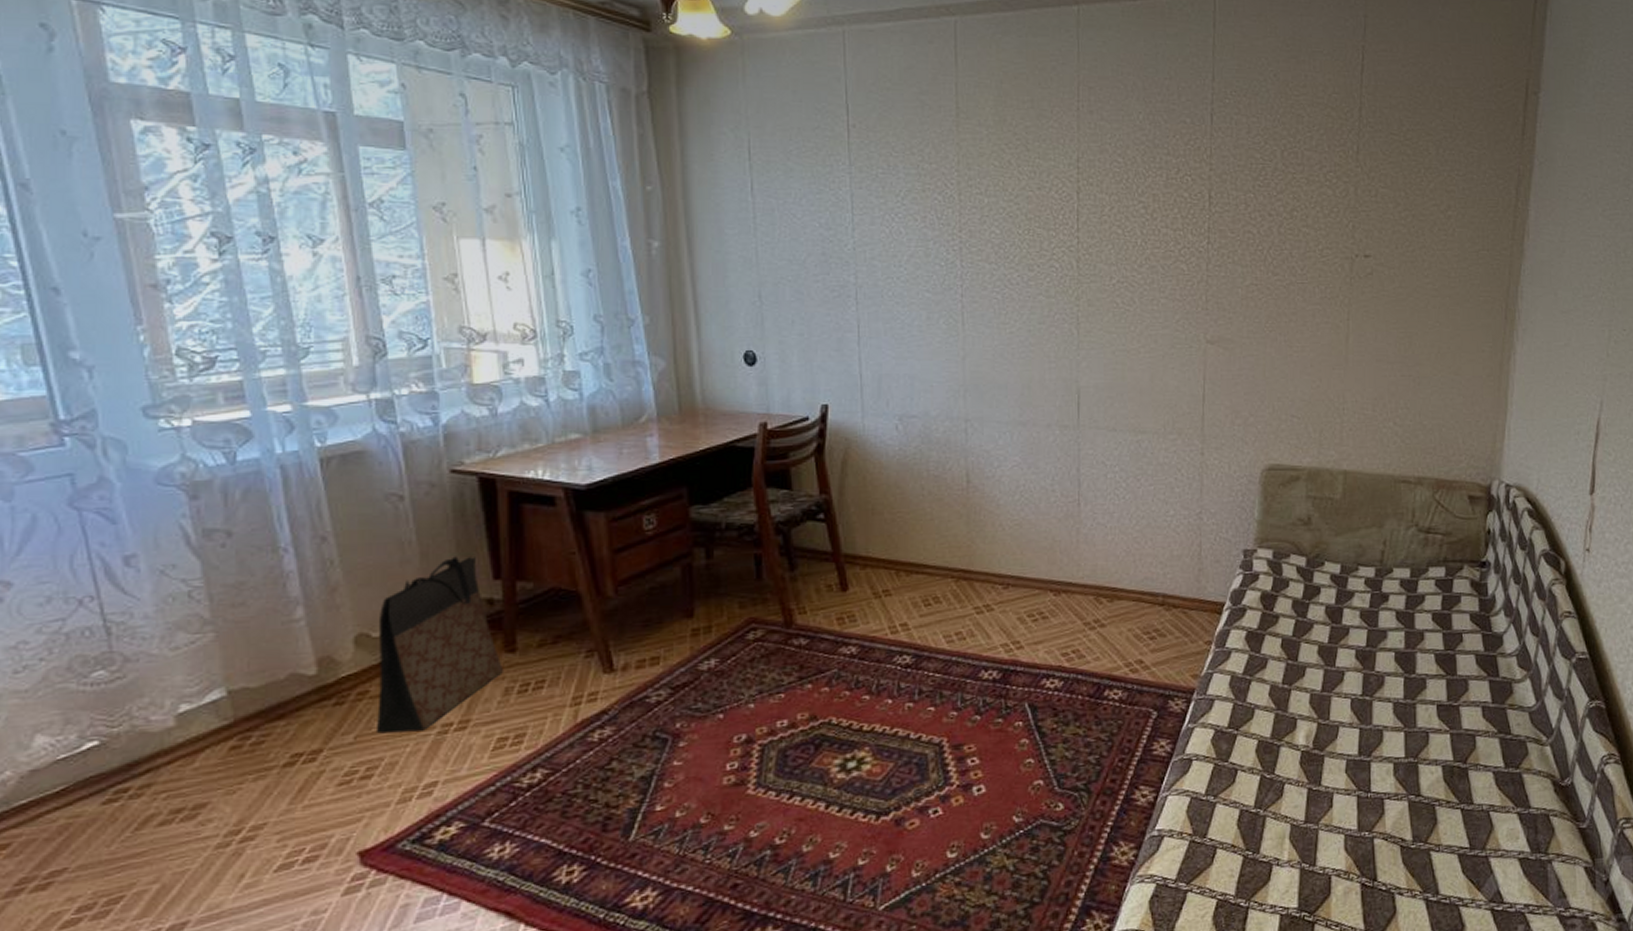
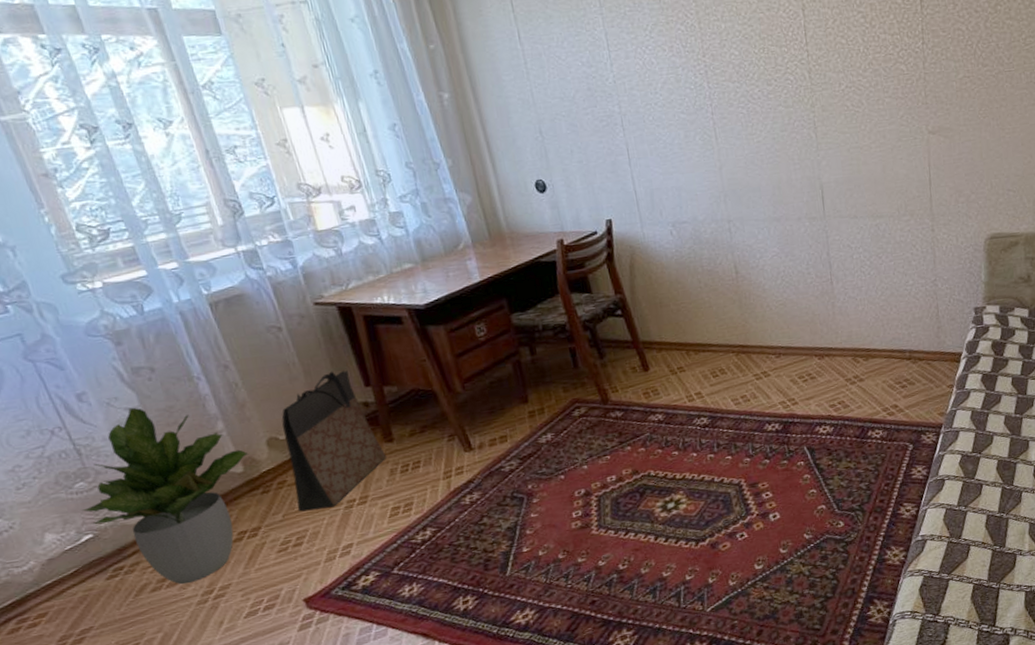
potted plant: none [92,579,327,819] -> present [81,407,248,585]

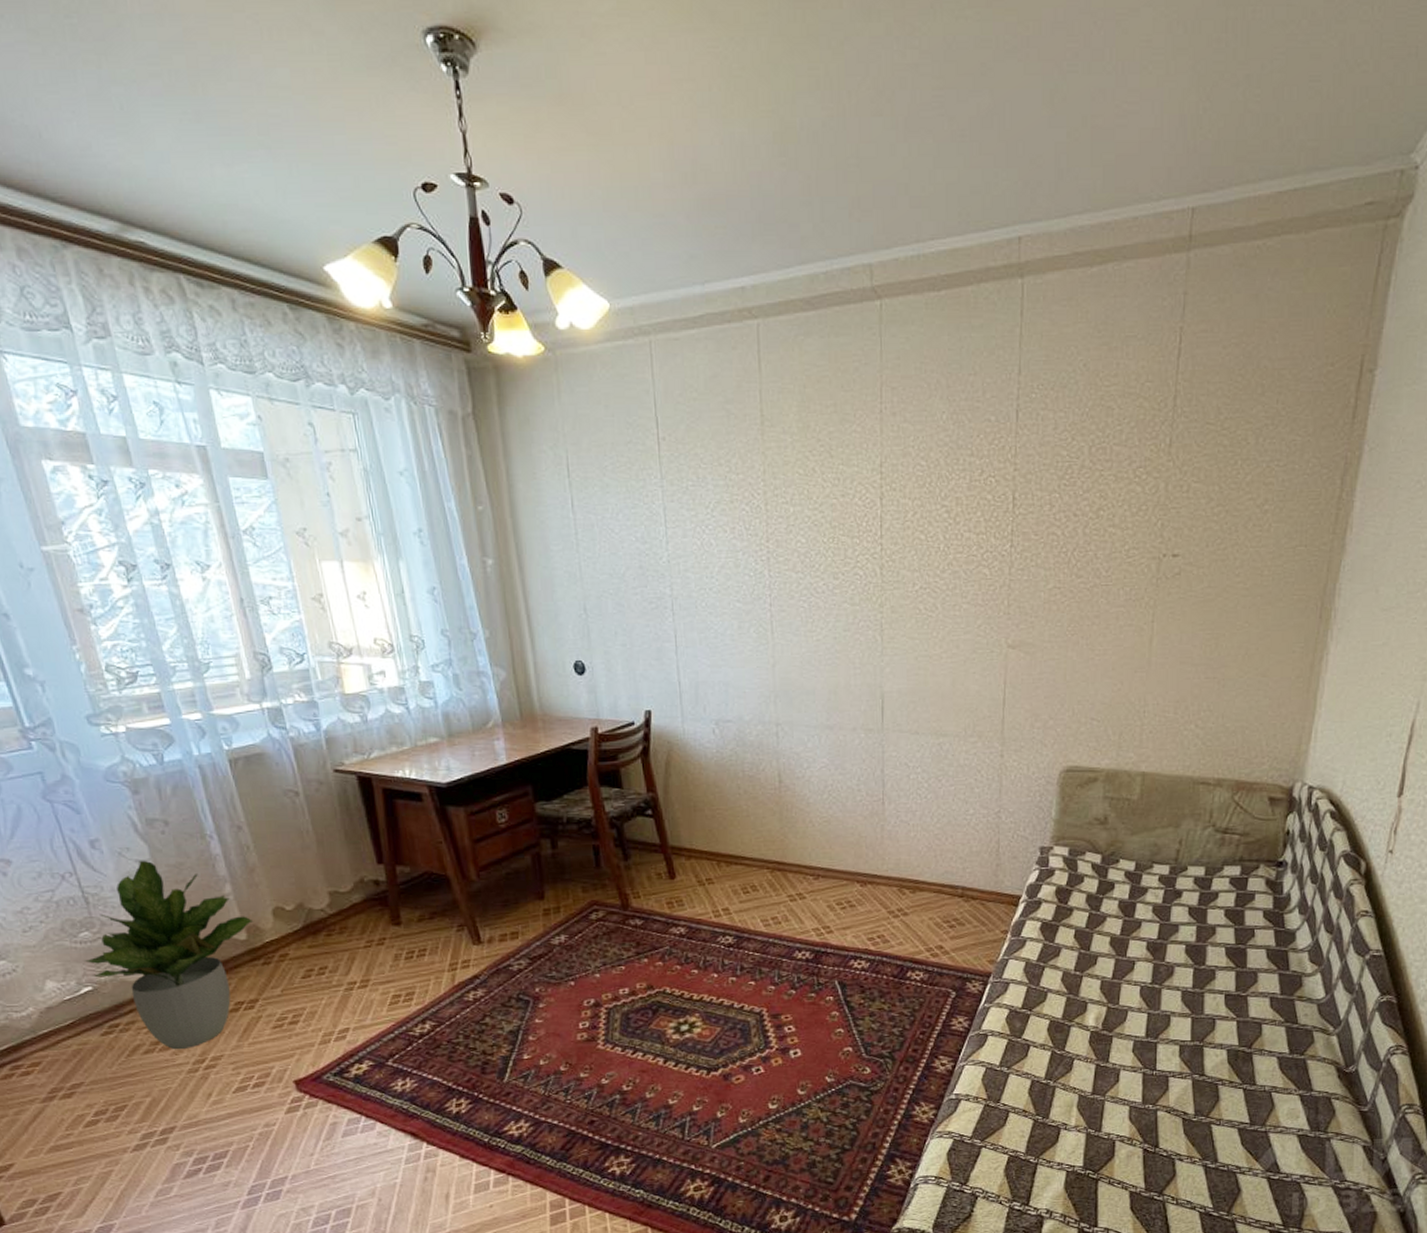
bag: present [281,369,387,512] -> none [289,843,393,989]

